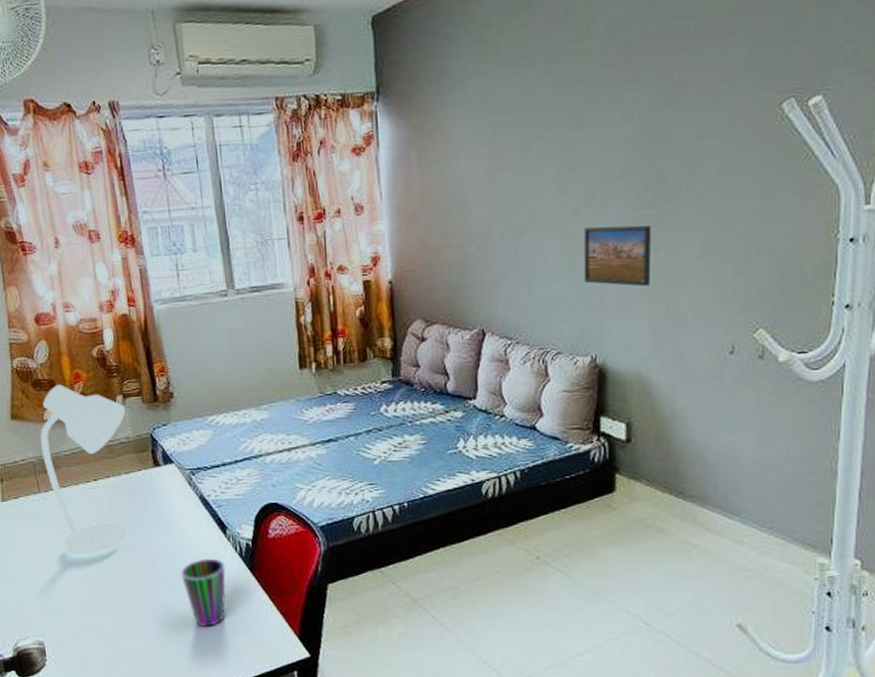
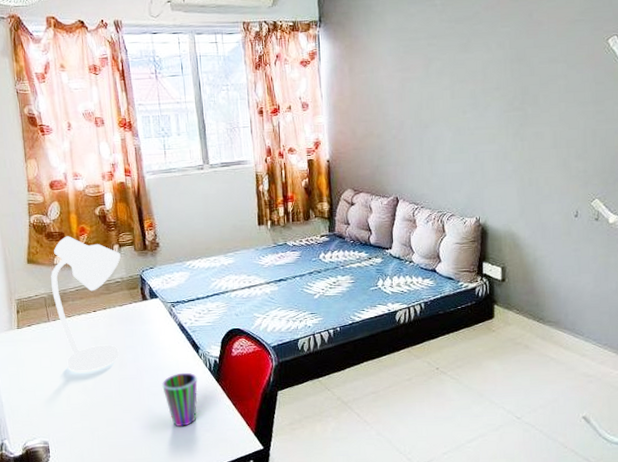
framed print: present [583,225,652,287] -> none [470,123,519,167]

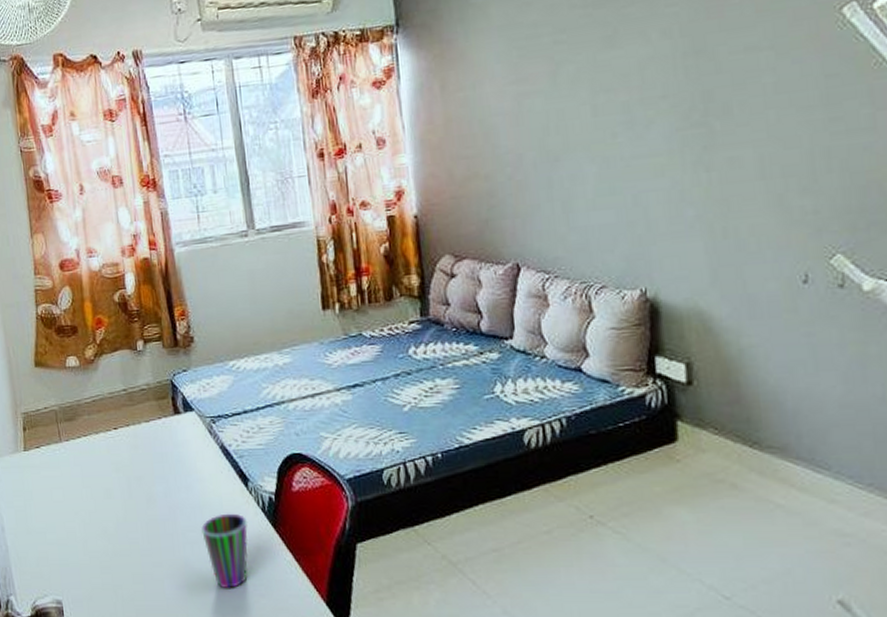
desk lamp: present [51,236,121,371] -> none [62,330,146,508]

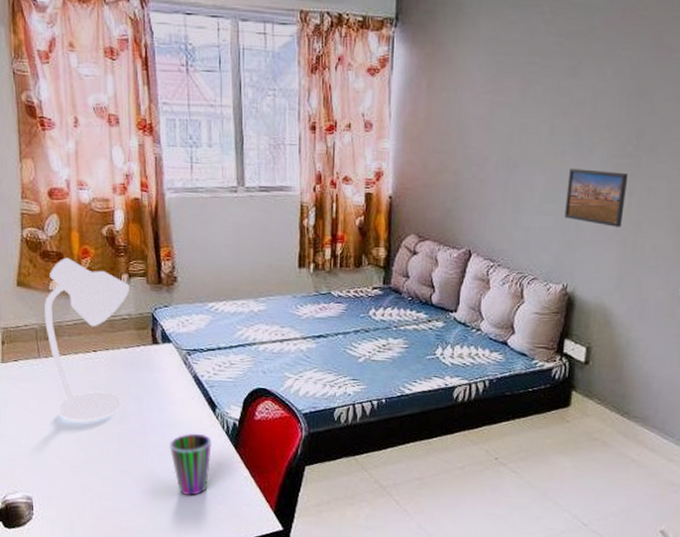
desk lamp: none [62,330,146,508] -> present [44,257,130,420]
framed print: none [624,146,704,212] -> present [564,168,629,228]

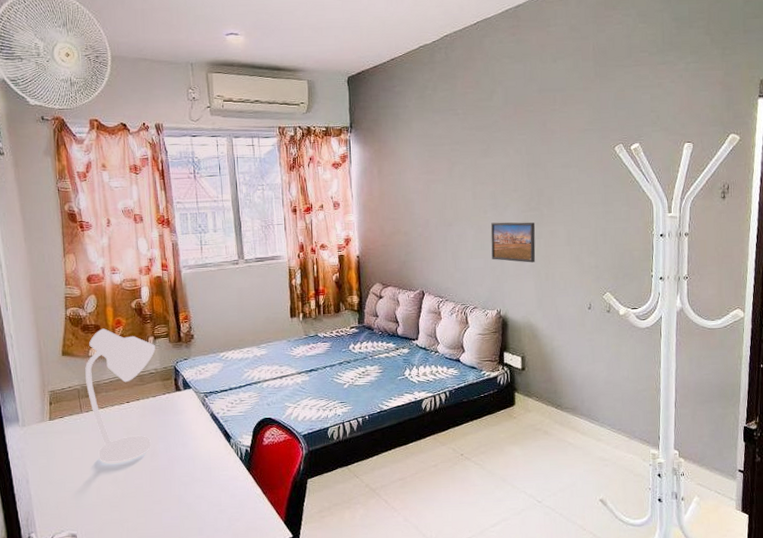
cup: present [168,433,213,496] -> none [192,462,229,517]

